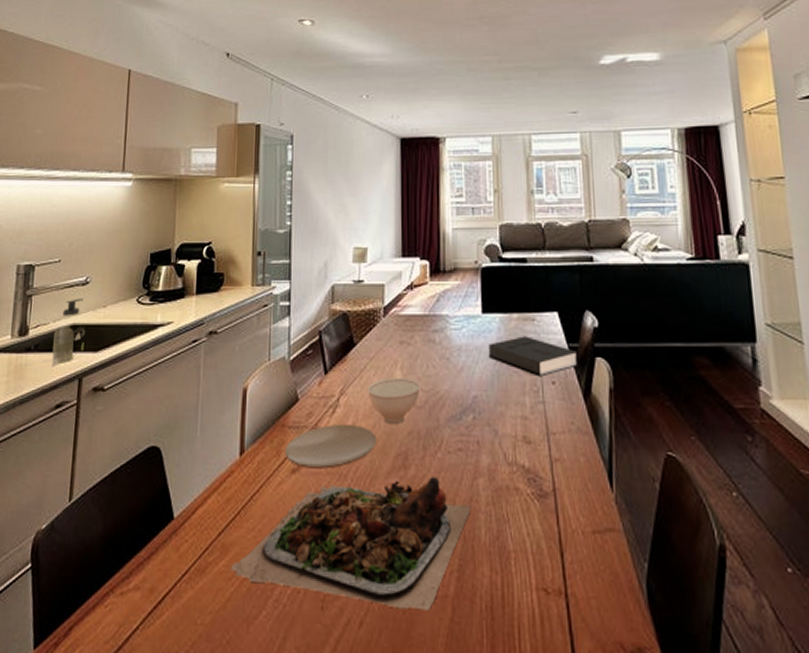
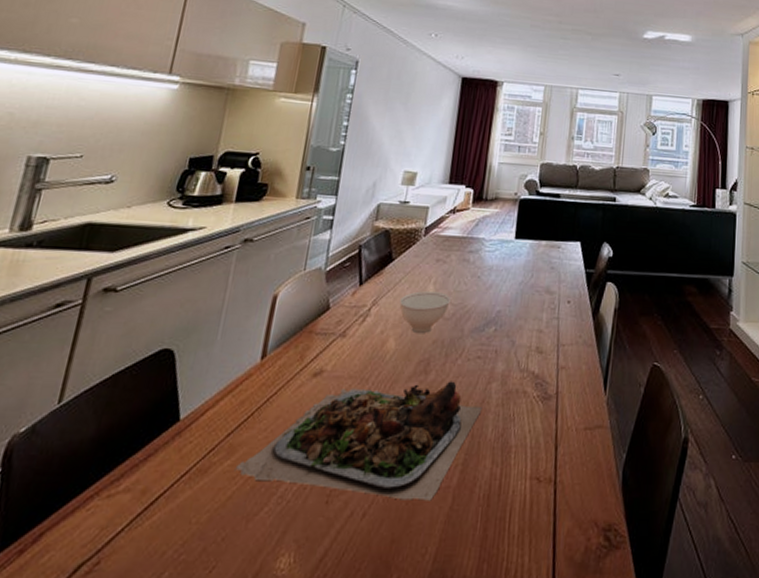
soap dispenser: present [51,298,85,368] -> none [56,196,105,266]
plate: present [285,423,377,469] -> none [308,331,403,373]
booklet: present [489,336,577,377] -> none [516,261,592,297]

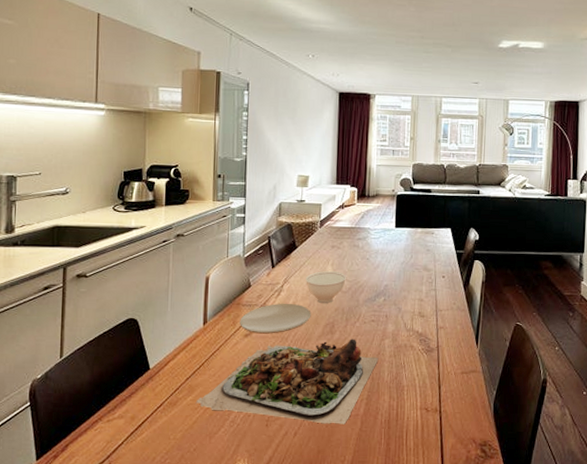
plate: none [308,331,403,373] -> present [240,303,312,334]

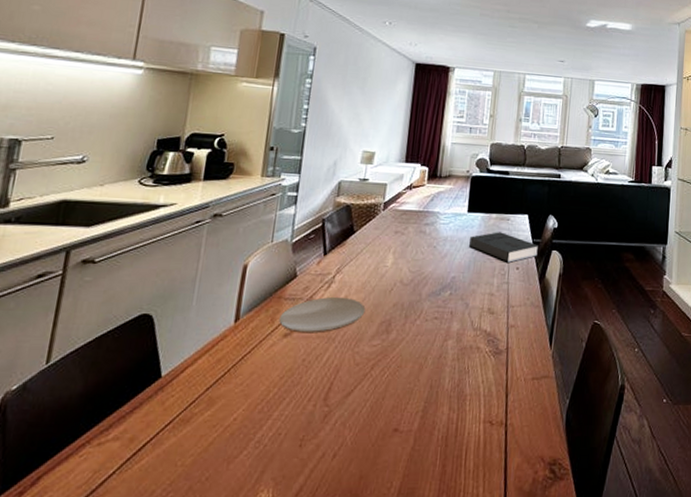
food platter: present [195,339,379,424] -> none [214,339,440,443]
bowl: present [306,271,346,303] -> none [362,260,409,297]
booklet: none [399,244,462,273] -> present [469,232,538,264]

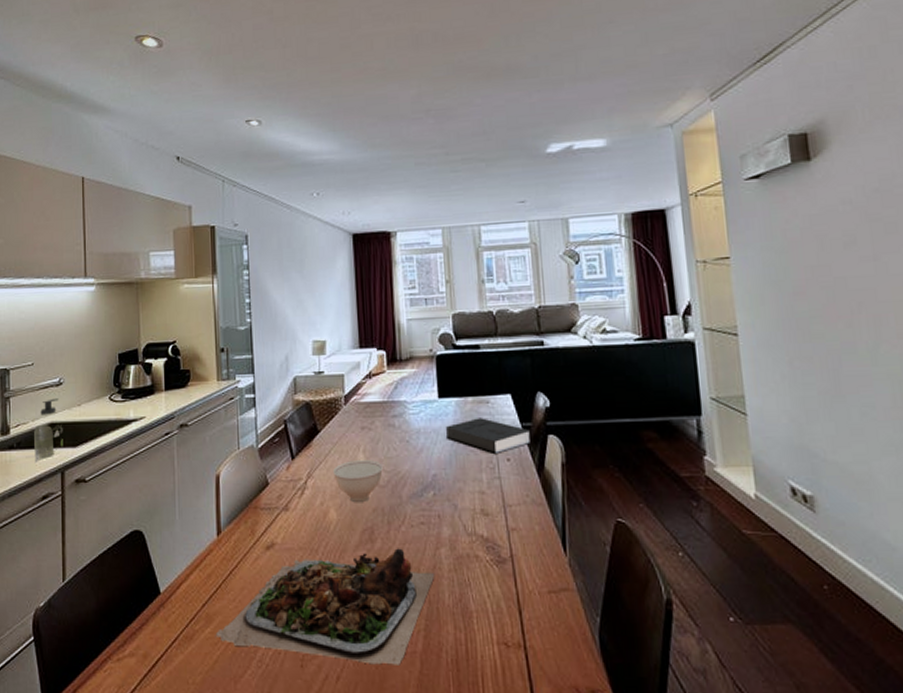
soap dispenser: none [35,175,78,240] -> present [34,398,63,463]
food platter: none [214,339,440,443] -> present [215,548,435,665]
plate: present [279,296,366,334] -> none [259,504,344,545]
bowl: none [362,260,409,297] -> present [333,460,383,502]

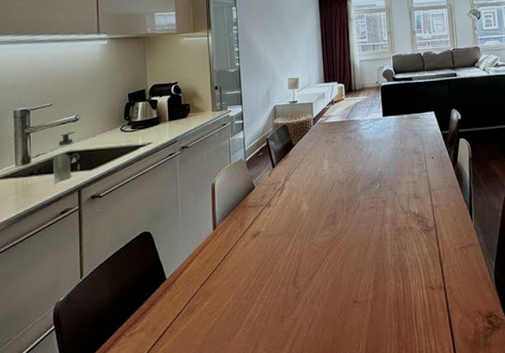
food platter: present [215,548,435,665] -> none [212,227,381,314]
bowl: present [333,460,383,502] -> none [305,164,343,196]
booklet: present [446,418,530,455] -> none [389,129,448,155]

